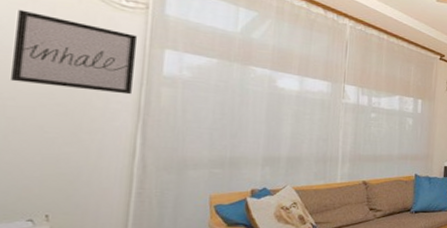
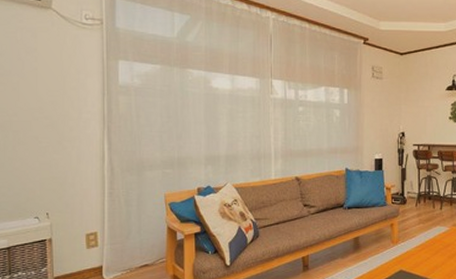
wall art: present [9,9,138,95] -> none [12,37,97,105]

